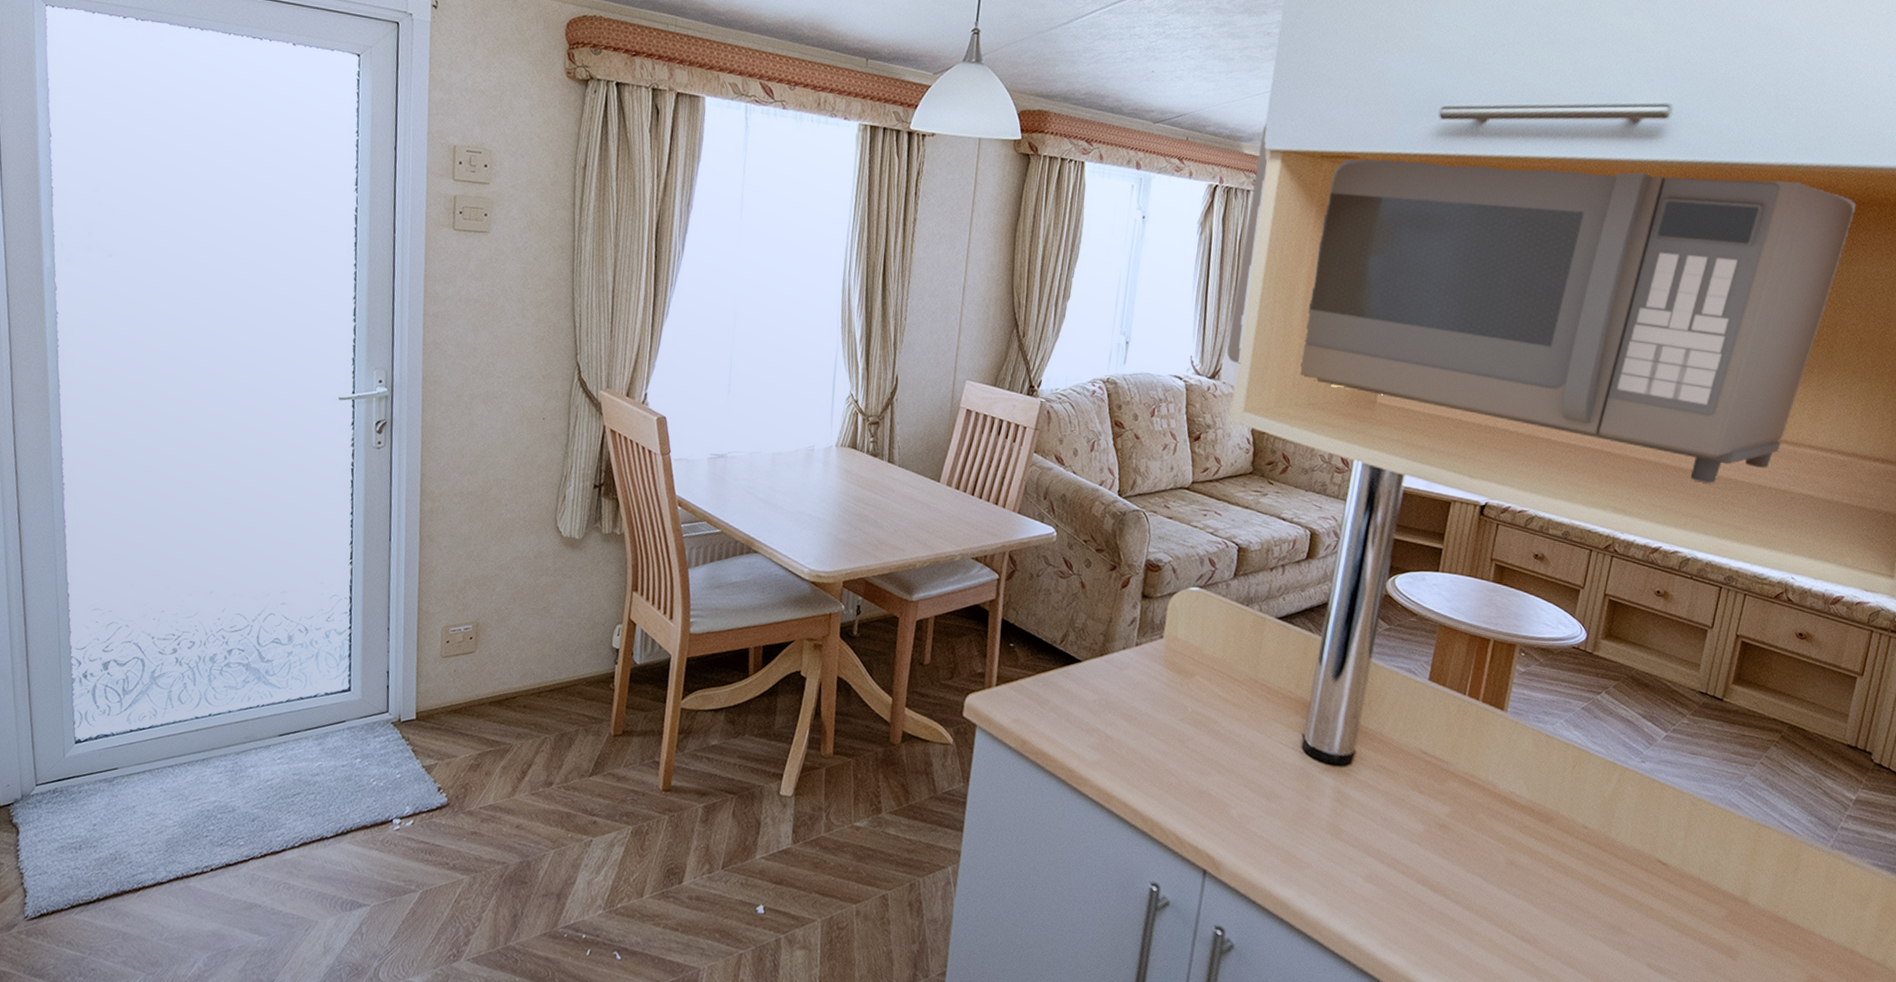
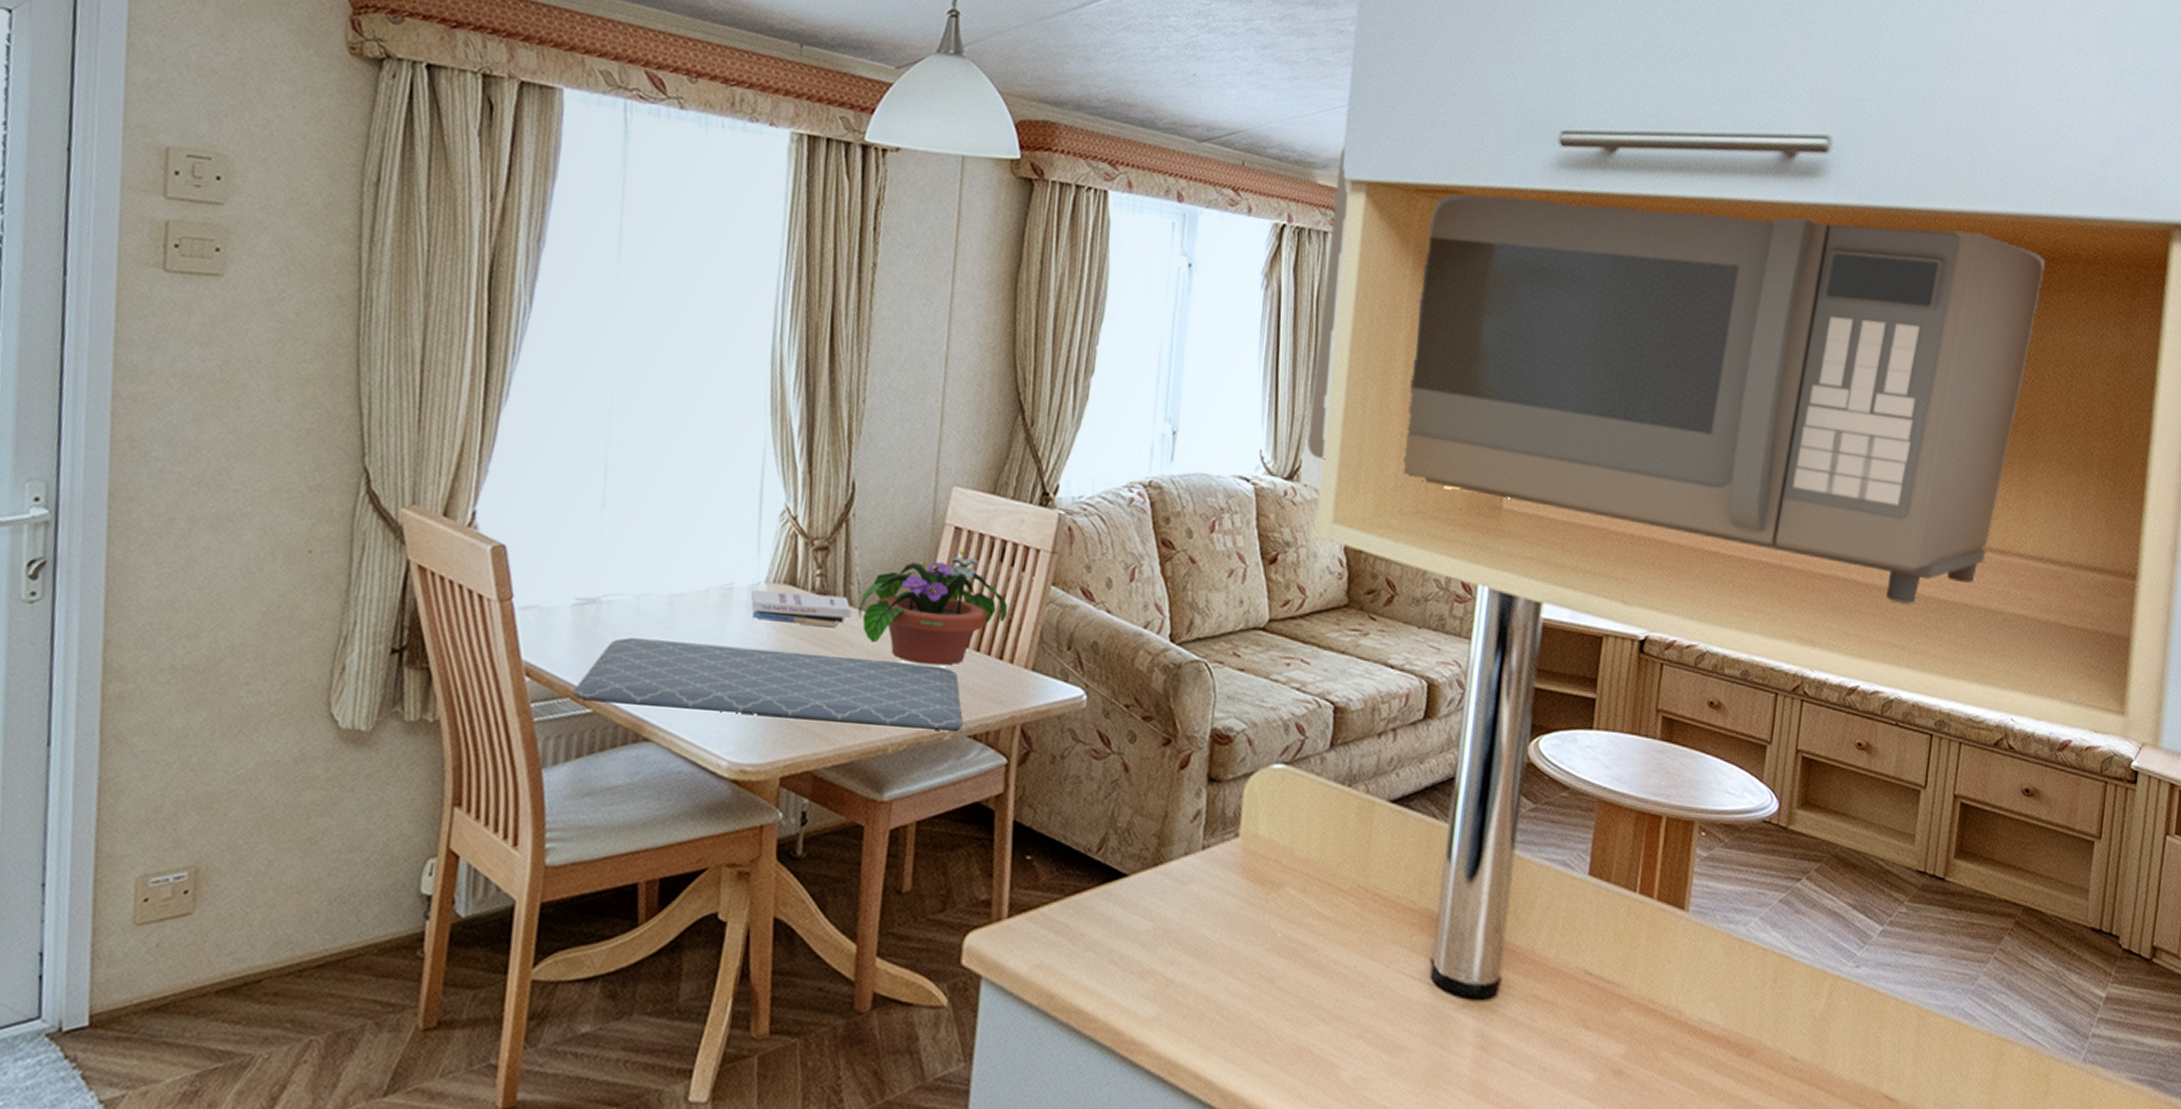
placemat: none [708,482,969,554] -> present [573,637,963,731]
books: none [826,450,894,479] -> present [751,589,852,628]
potted flower: none [898,426,1002,508] -> present [858,549,1008,665]

